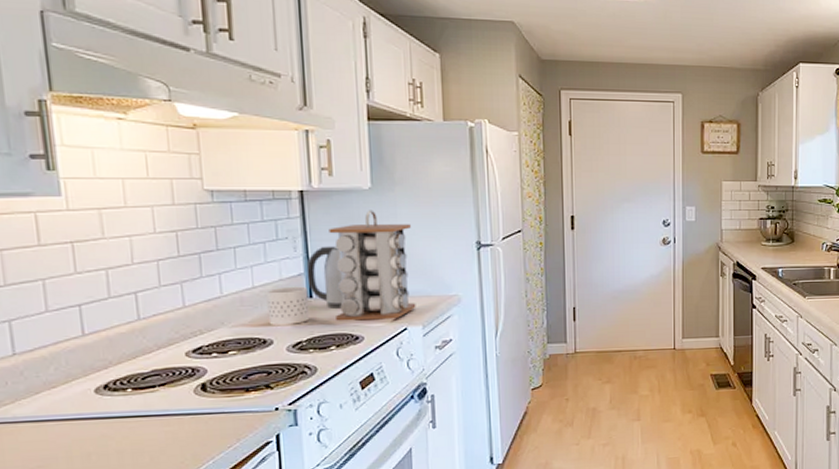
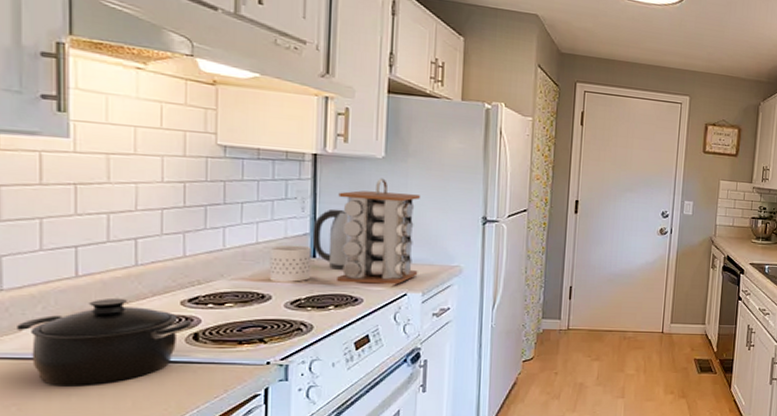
saucepan: none [31,353,199,446] -> present [15,297,193,387]

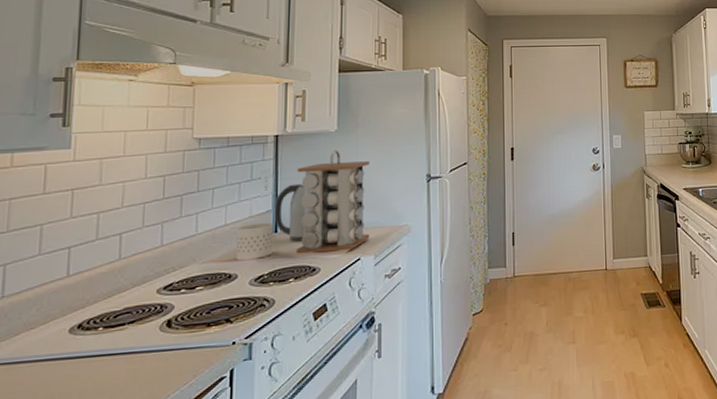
saucepan: present [15,297,193,387] -> none [12,292,167,388]

